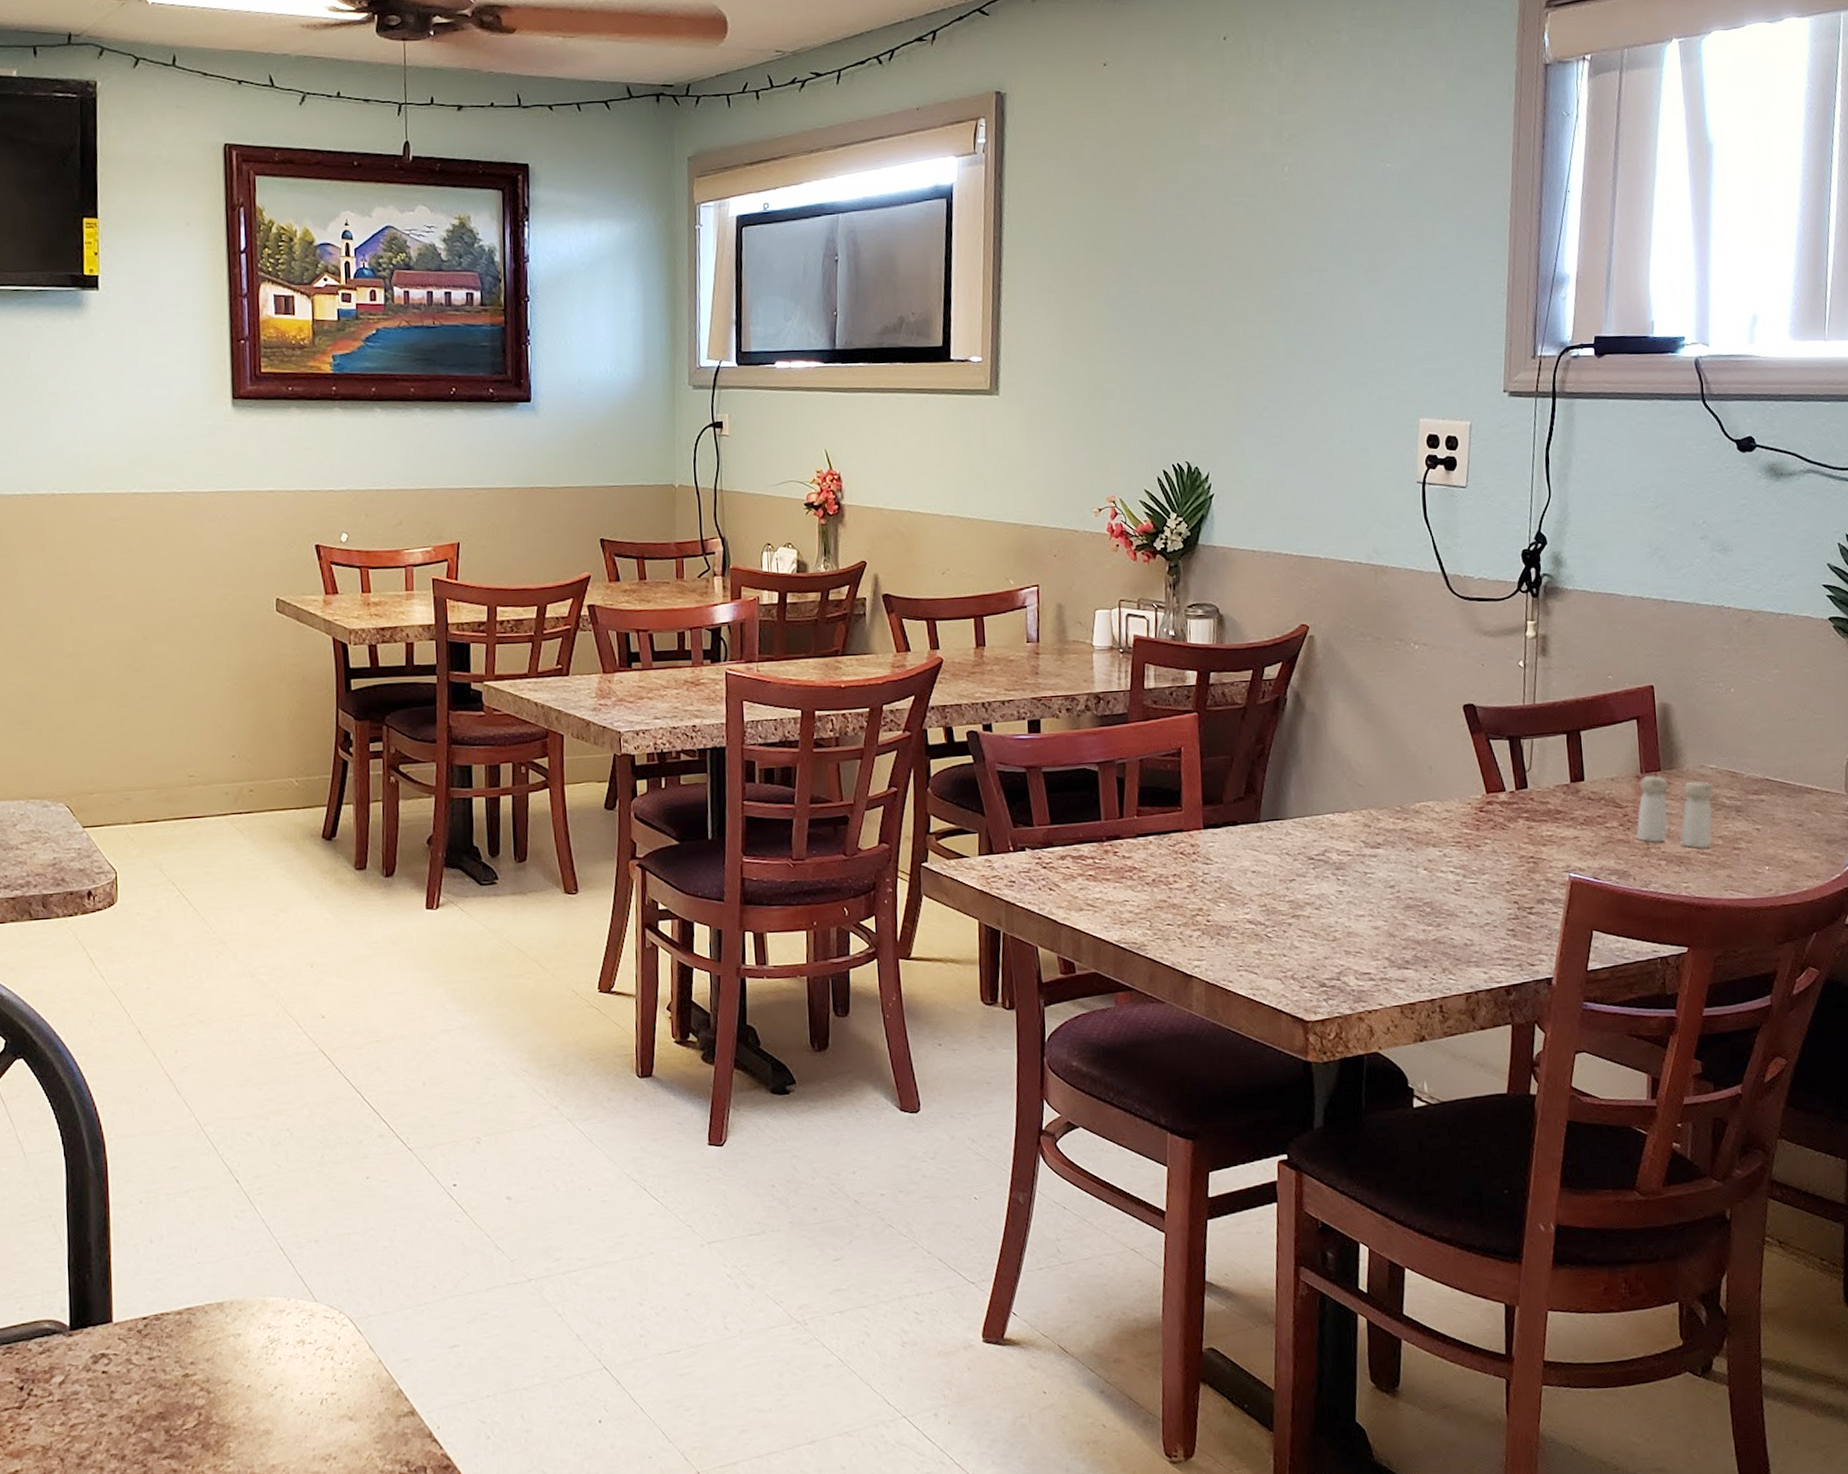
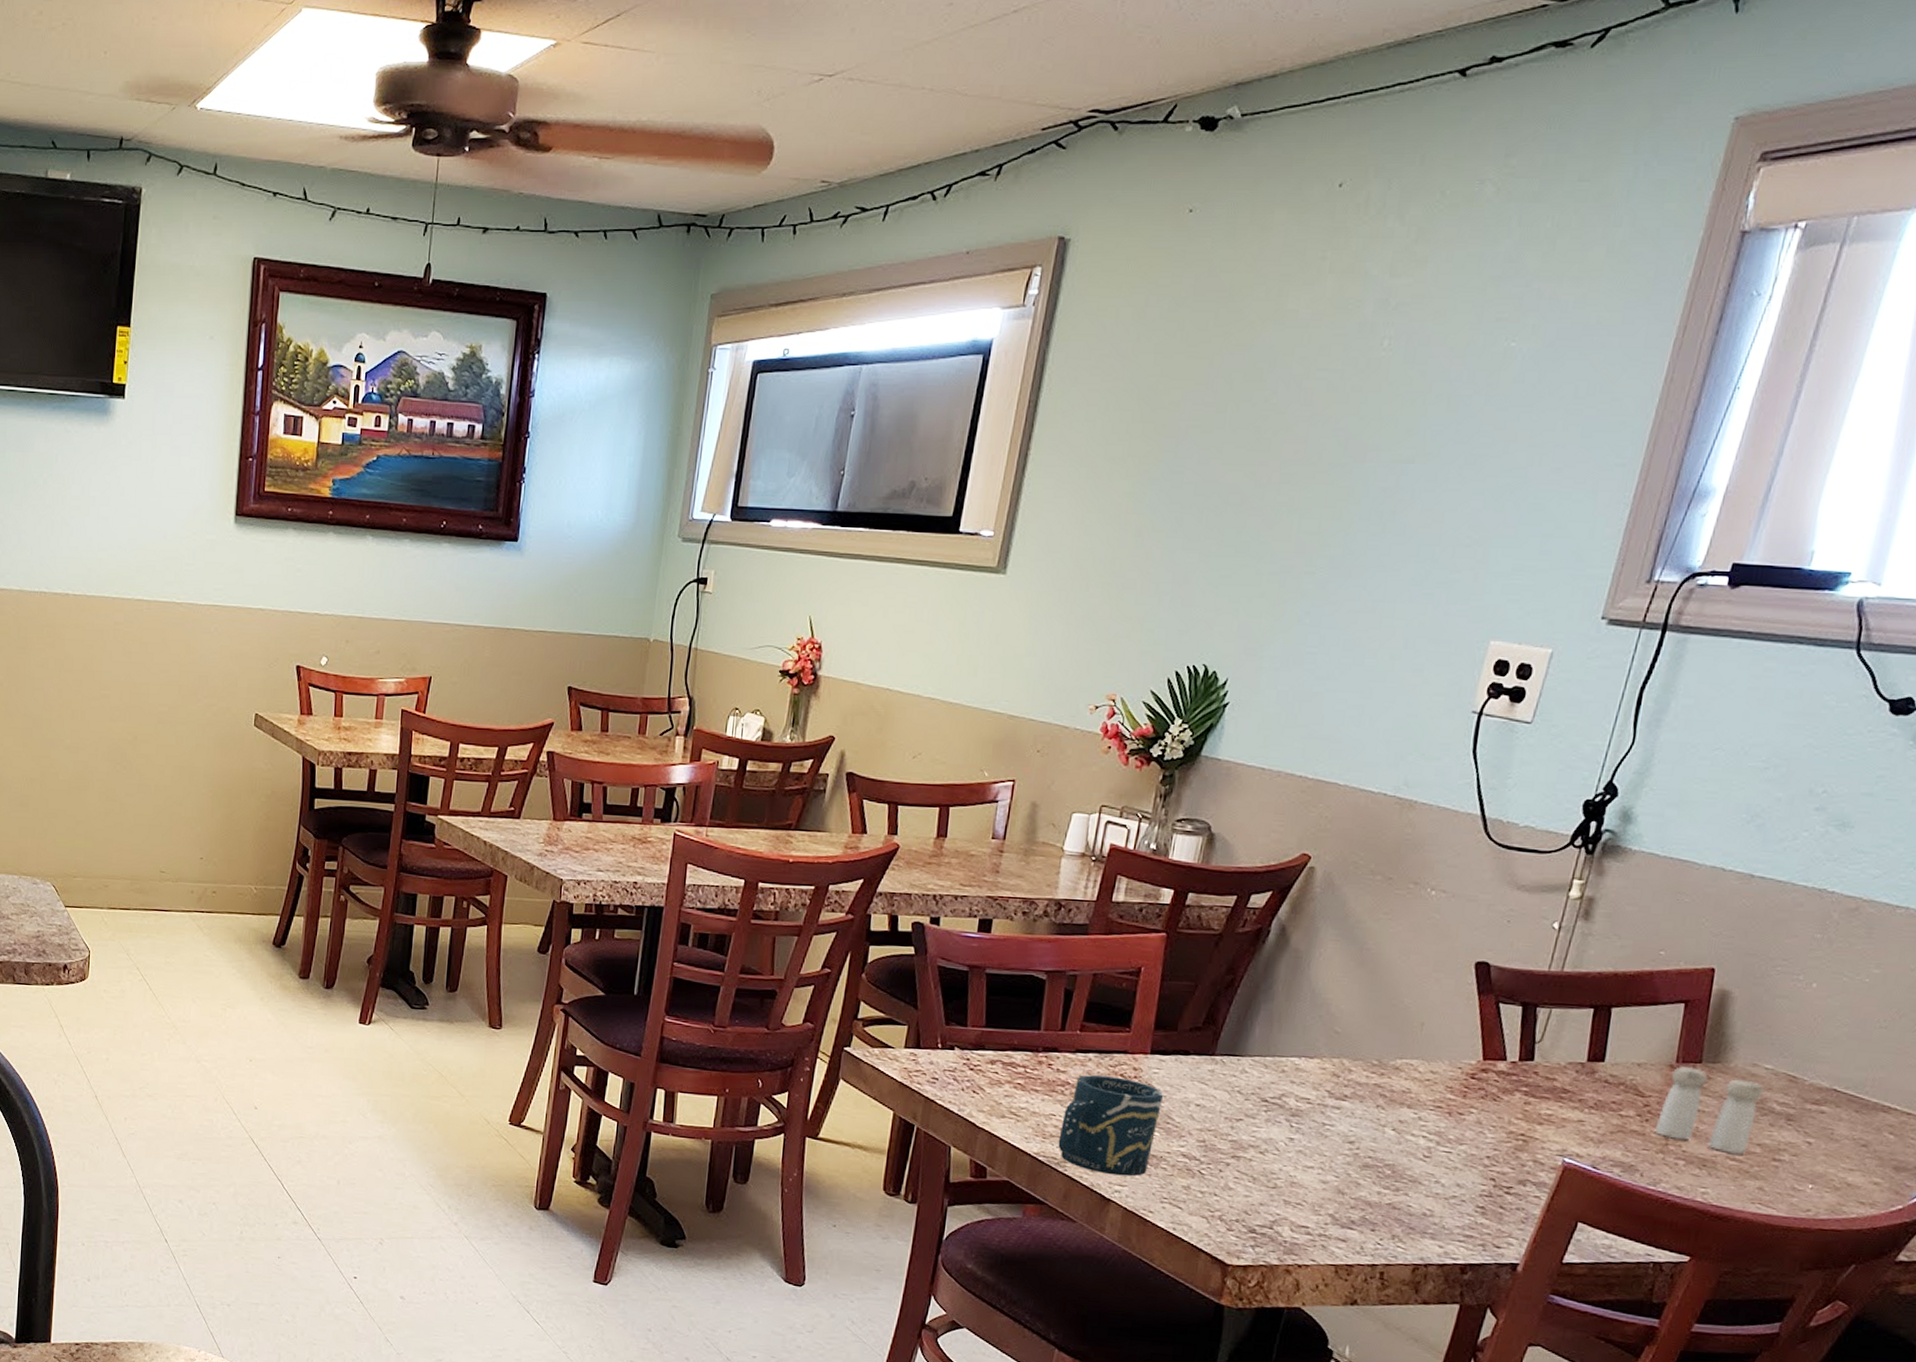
cup: none [1135,855,1222,951] -> present [1058,1075,1164,1177]

